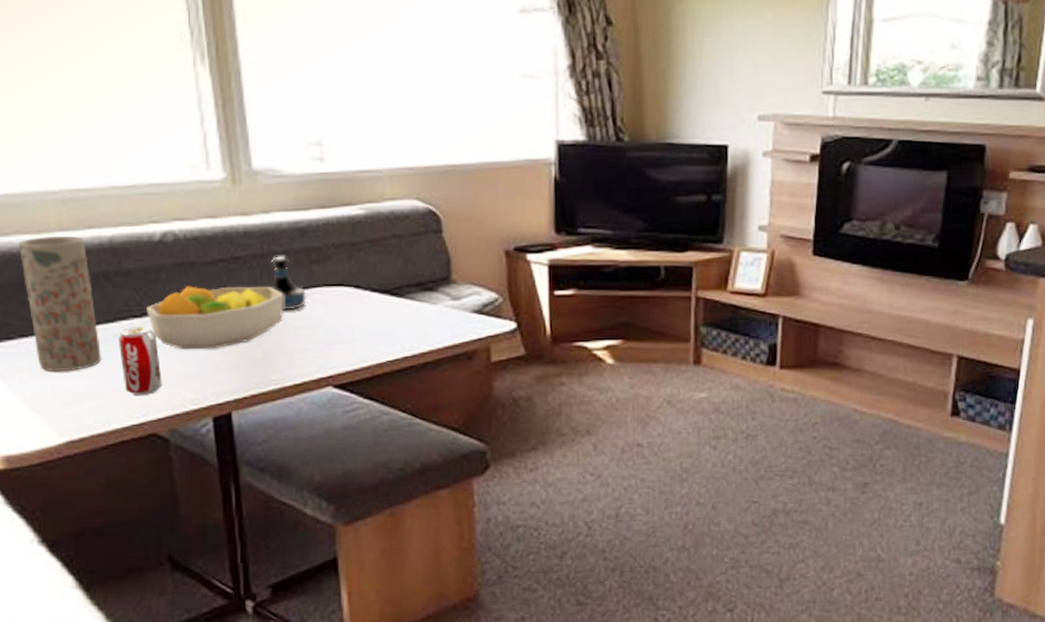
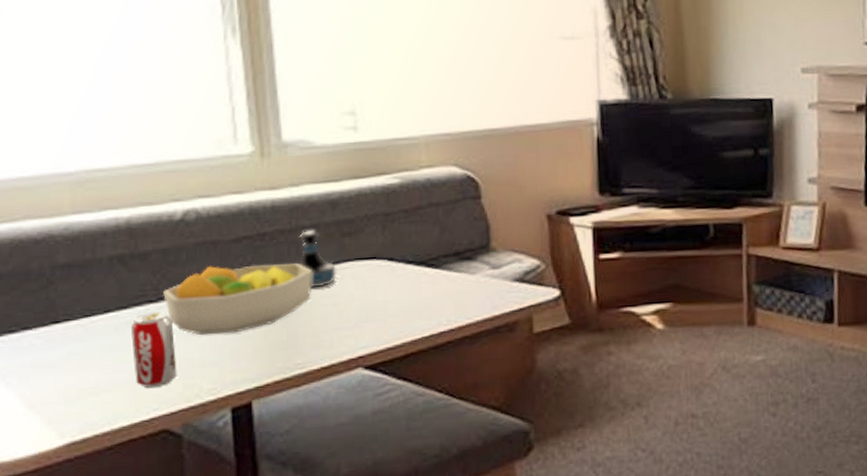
vase: present [19,235,102,372] -> none [28,219,112,366]

